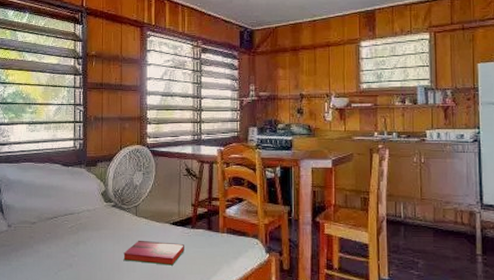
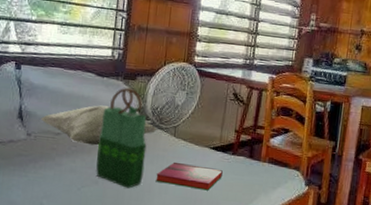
decorative pillow: none [18,193,120,231] -> present [40,105,157,146]
tote bag: none [69,174,112,269] -> present [96,87,147,189]

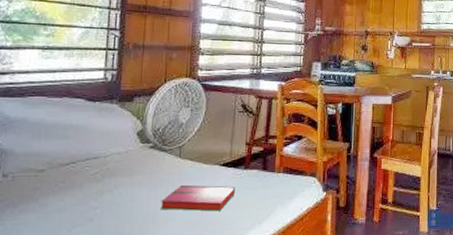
decorative pillow: present [40,105,157,146] -> none [18,133,160,179]
tote bag: present [96,87,147,189] -> none [89,110,149,221]

